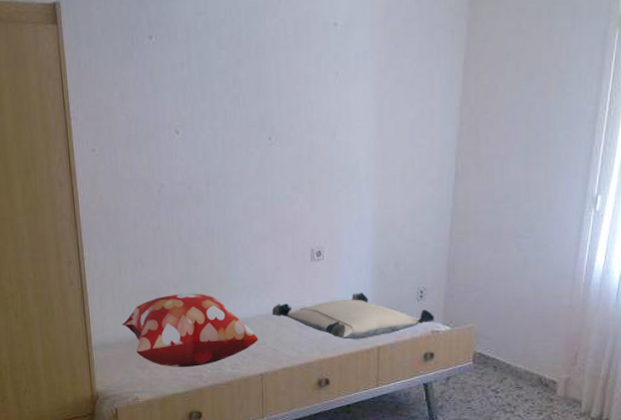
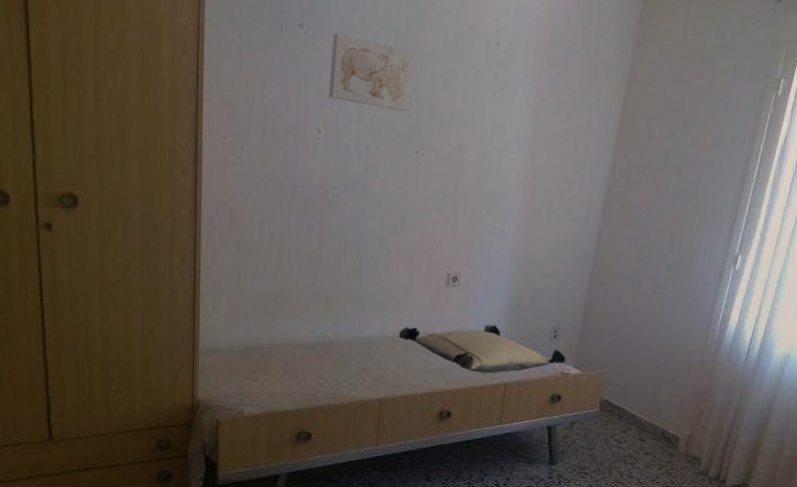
decorative pillow: present [121,293,259,367] -> none [234,304,382,384]
wall art: none [180,38,259,103] -> present [328,32,415,112]

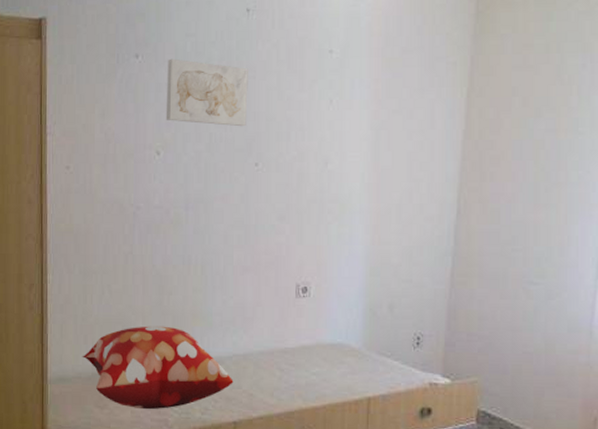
decorative pillow: none [234,304,382,384] -> present [82,326,234,409]
pillow: present [398,324,566,374] -> none [249,334,432,388]

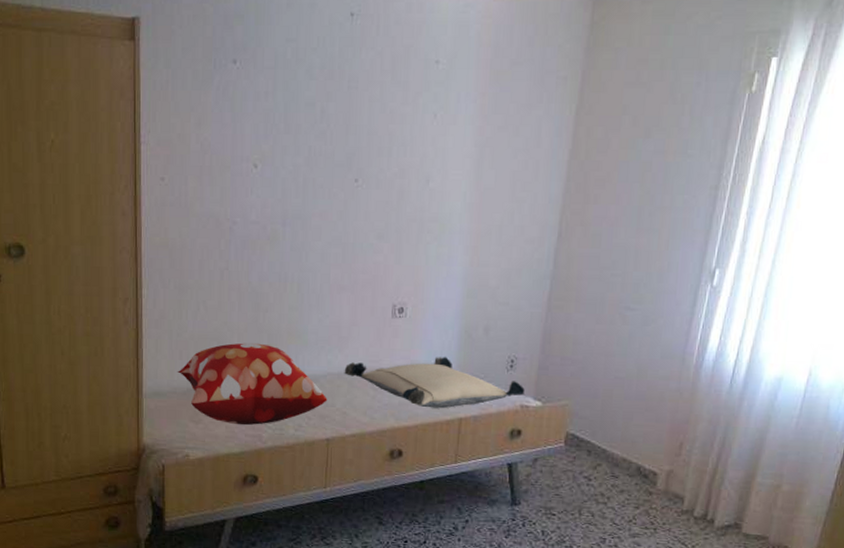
wall art: present [165,58,248,127] -> none [264,65,351,141]
pillow: none [249,334,432,388] -> present [344,356,525,409]

